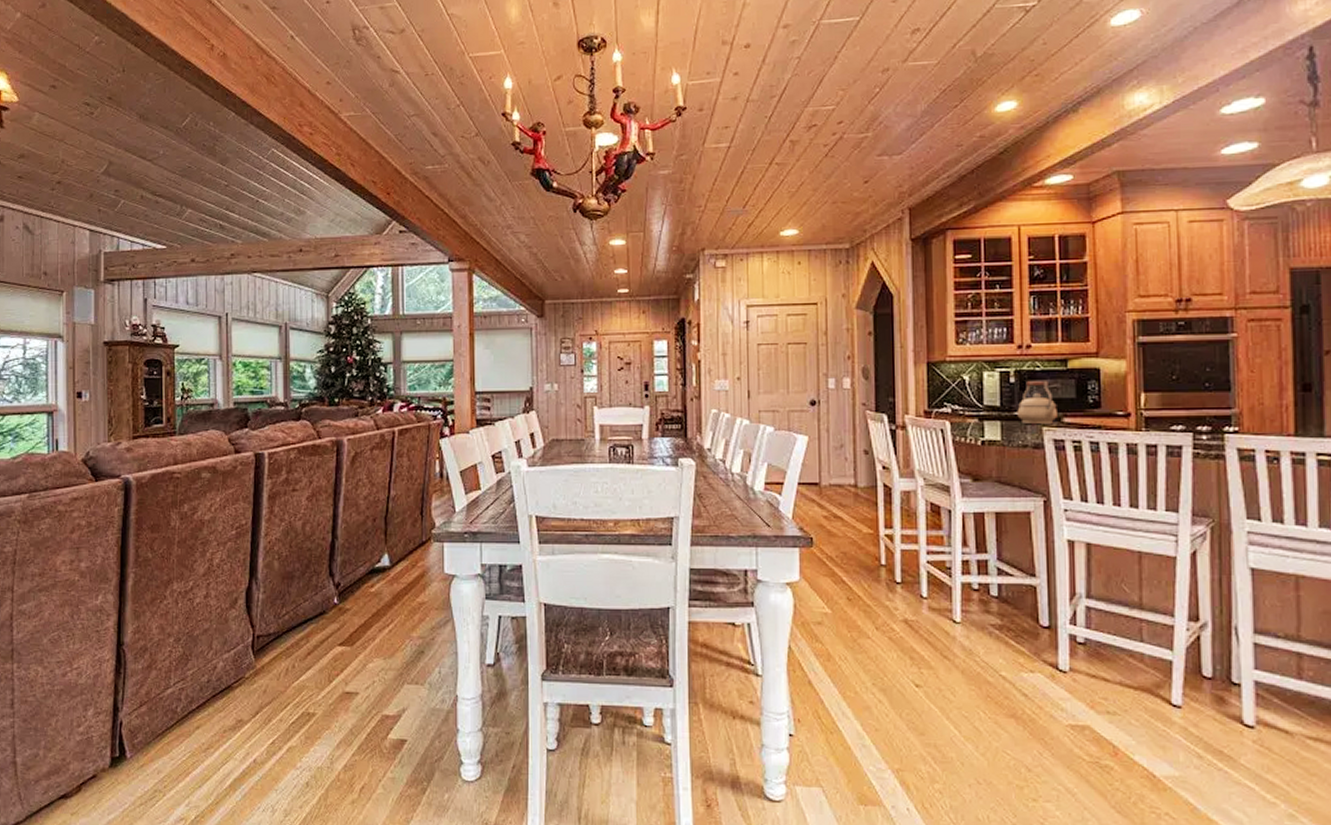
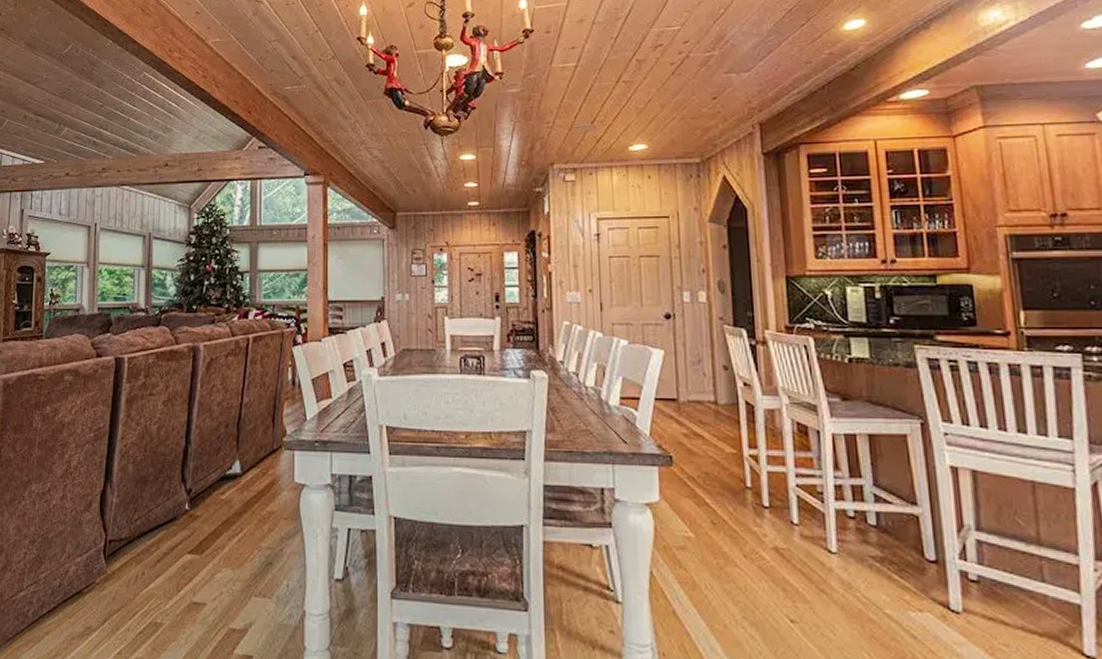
kettle: present [1017,379,1059,425] -> none [885,295,931,343]

